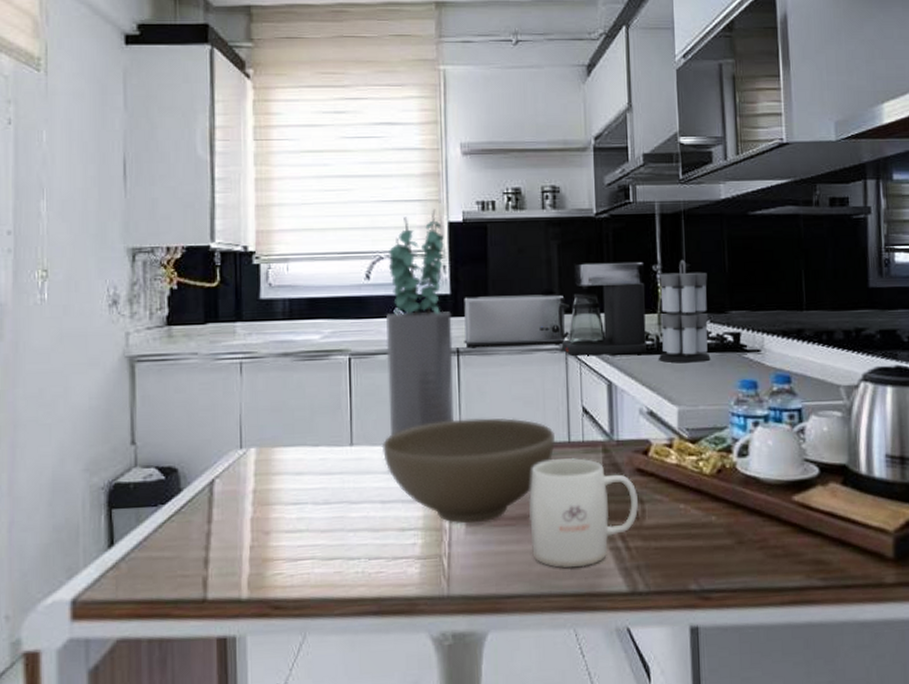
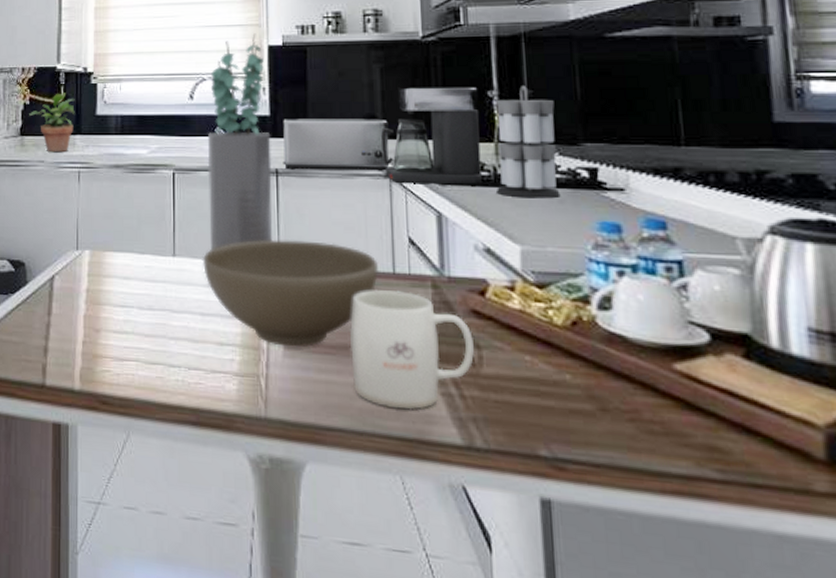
potted plant: none [177,275,234,343] -> present [29,93,75,153]

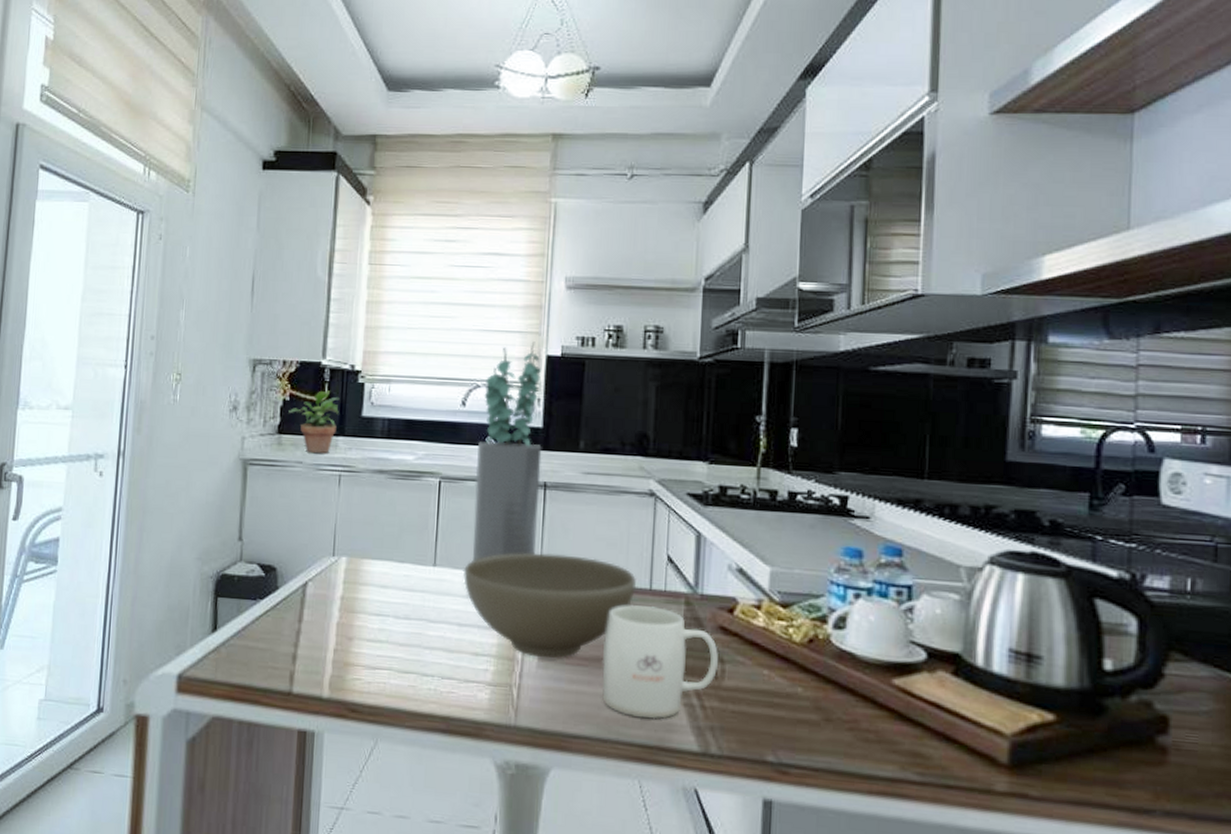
toaster: present [283,118,392,172] -> none [552,432,661,491]
coffee maker: present [380,87,482,185] -> none [649,407,748,508]
spice rack: present [496,86,561,199] -> none [754,413,816,524]

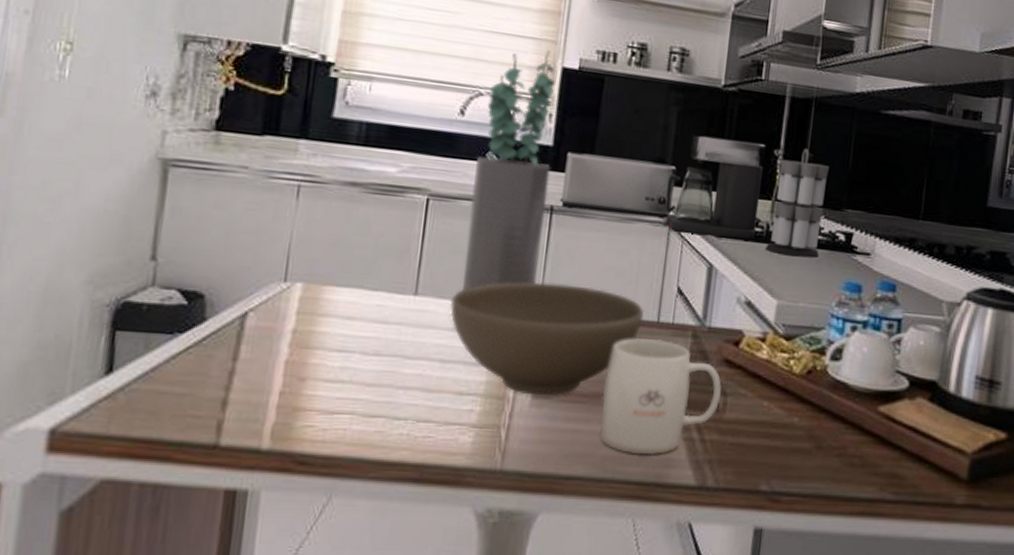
potted plant: present [288,390,340,454] -> none [232,81,304,159]
toaster: none [552,432,661,491] -> present [560,152,679,220]
coffee maker: none [649,407,748,508] -> present [665,135,767,241]
spice rack: none [754,413,816,524] -> present [766,149,829,258]

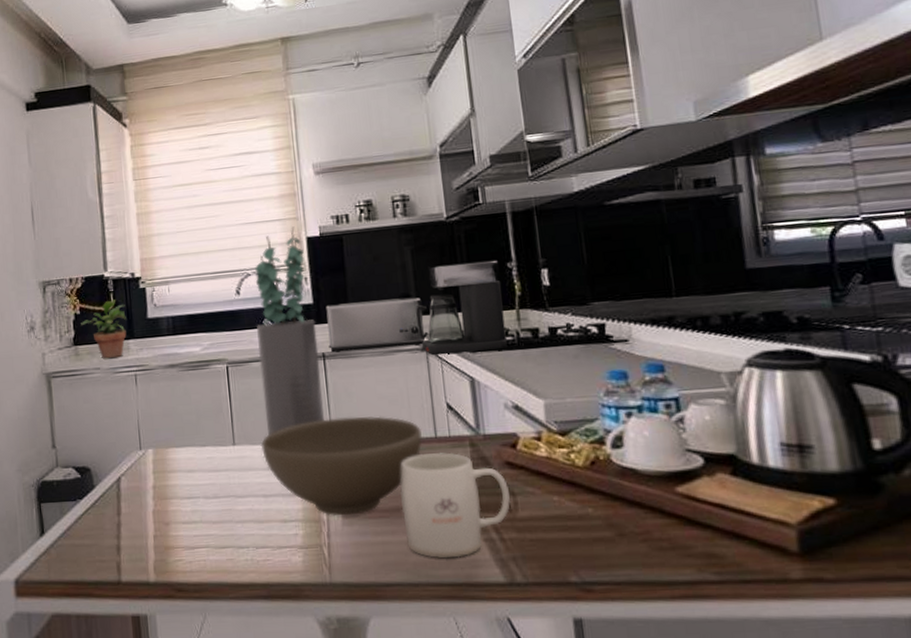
potted plant: none [232,81,304,159] -> present [81,299,127,359]
spice rack: present [766,149,829,258] -> none [515,255,575,357]

